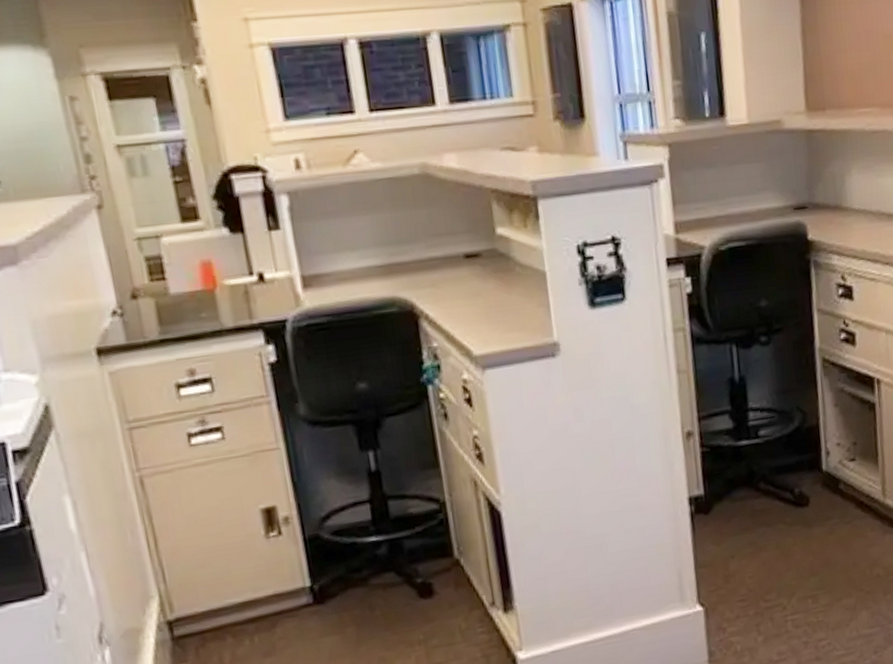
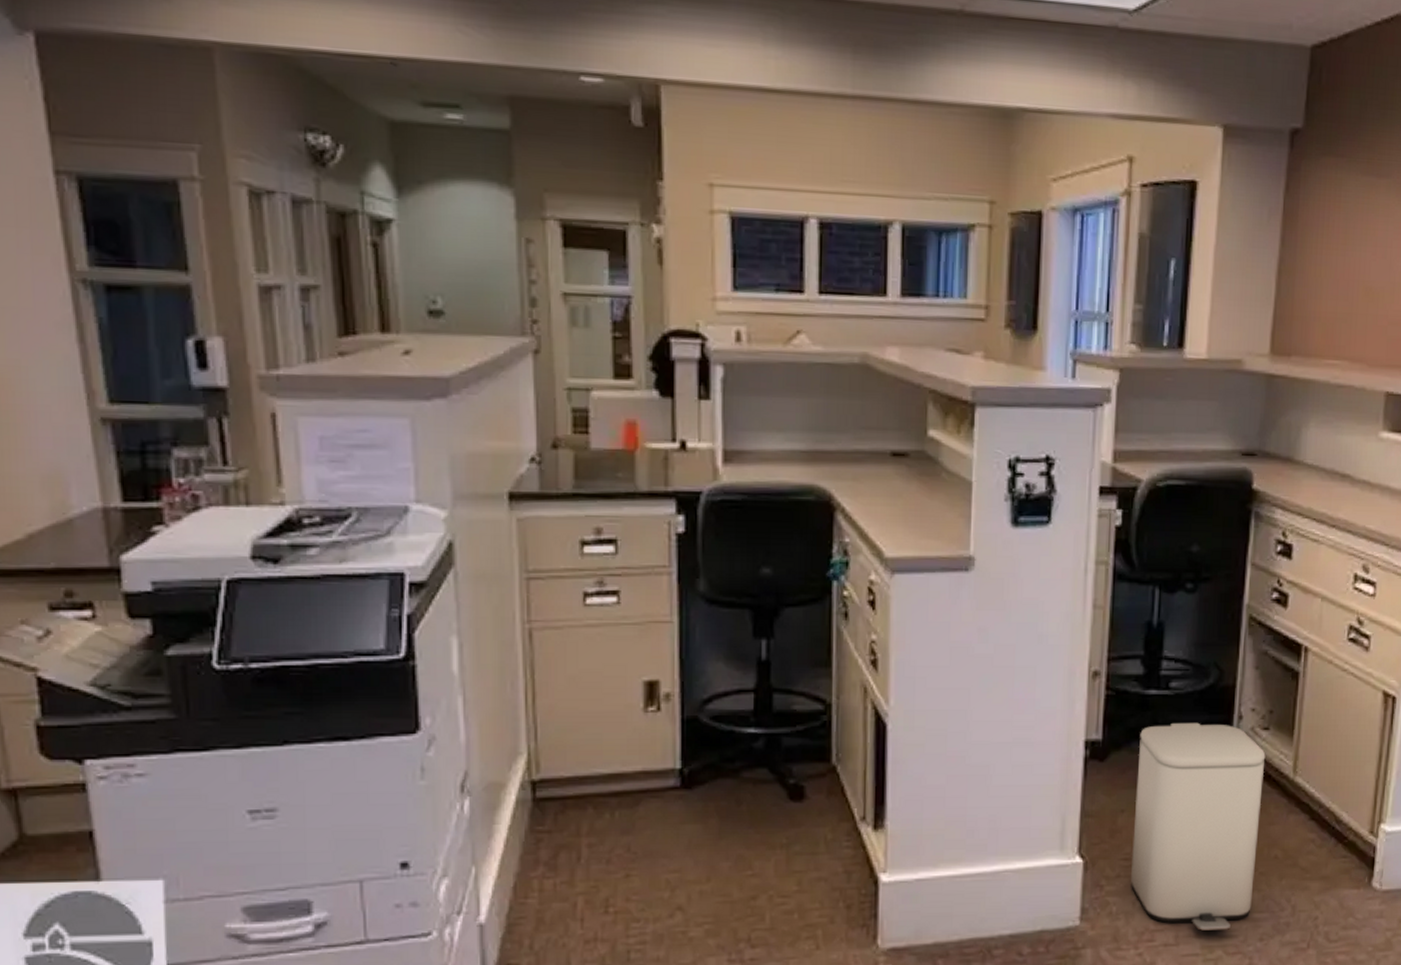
pedal bin: none [738,462,863,654] -> present [1130,722,1266,931]

